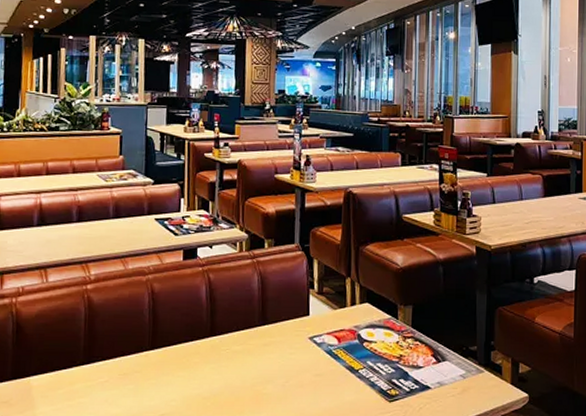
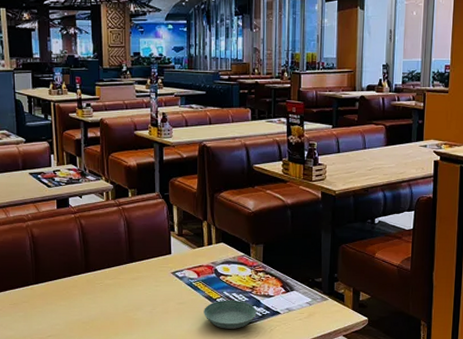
saucer: none [344,371,404,407] -> present [204,300,257,329]

